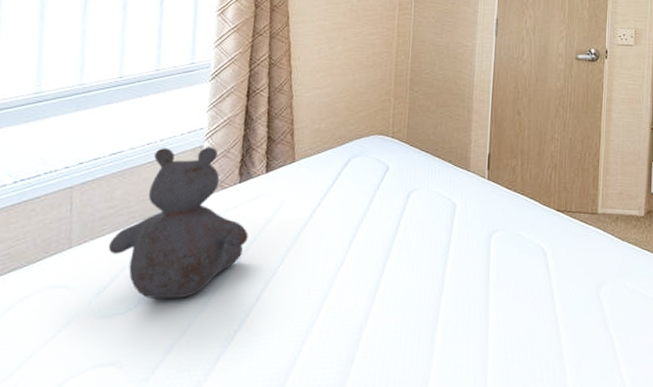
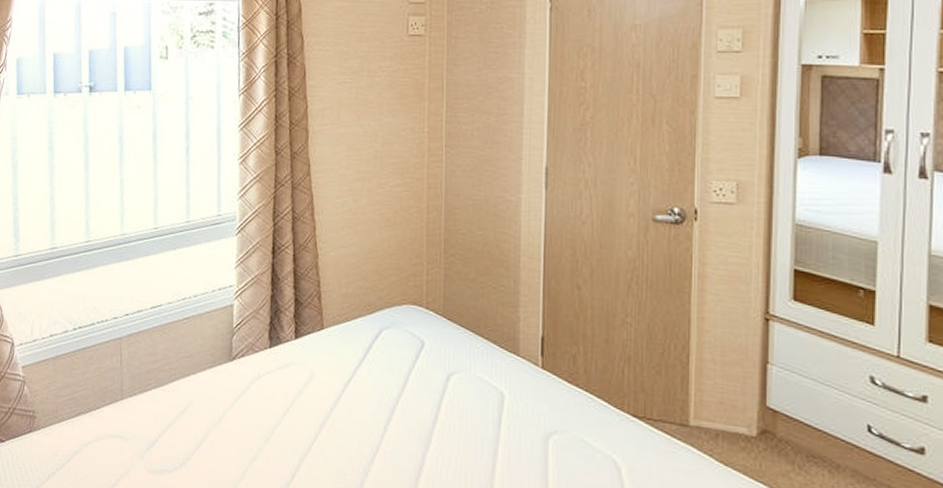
teddy bear: present [108,147,249,300] -> none [154,304,281,464]

